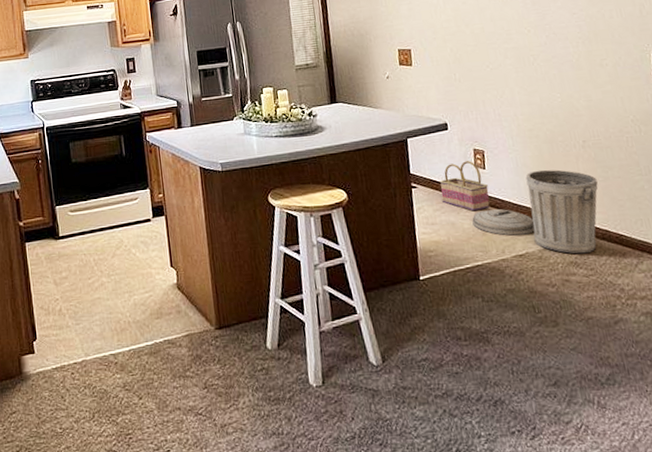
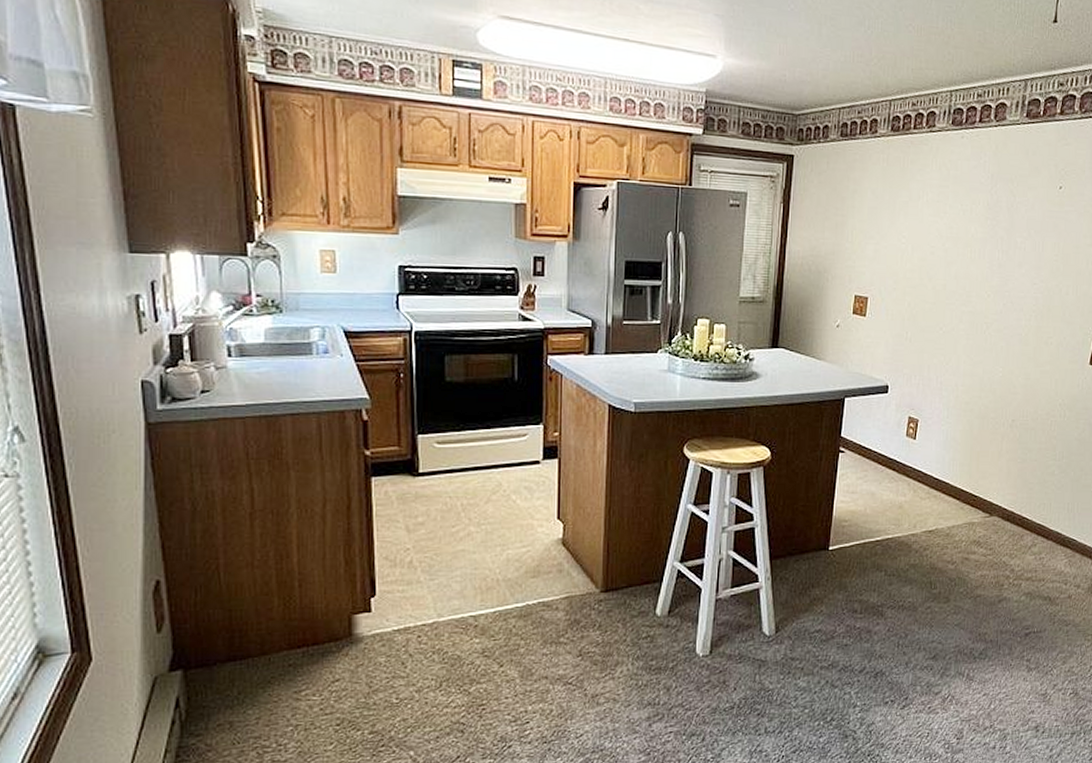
basket: present [440,161,490,212] -> none [867,429,914,483]
trash can: present [472,169,599,254] -> none [892,445,1015,534]

